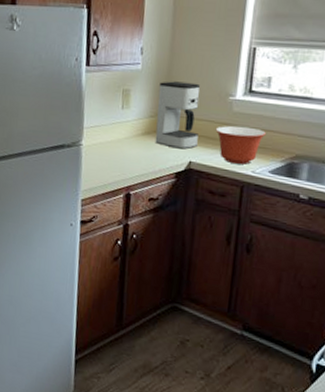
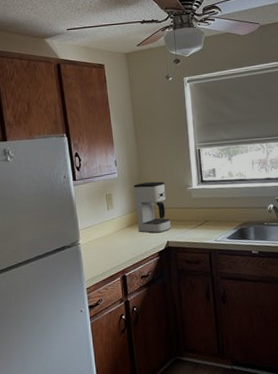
mixing bowl: present [215,125,266,165] -> none [182,207,219,237]

